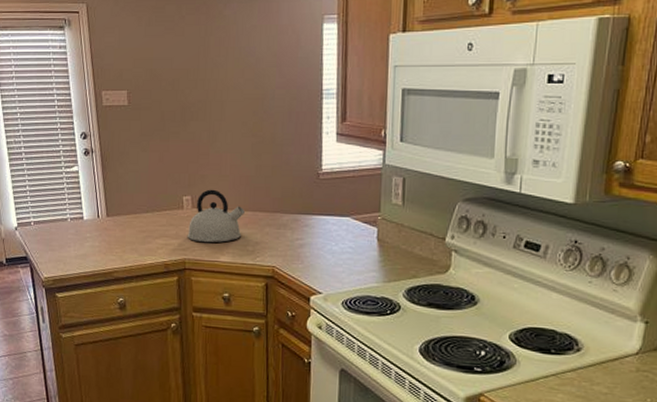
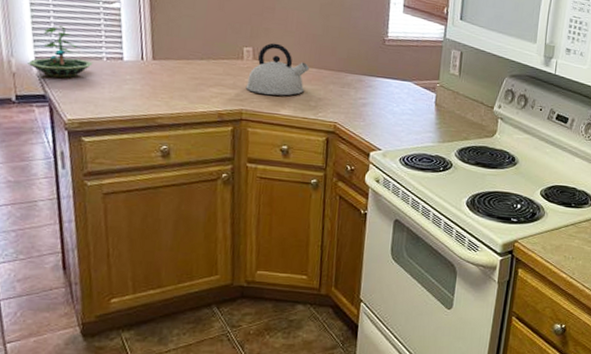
terrarium: none [12,193,60,241] -> present [27,25,93,78]

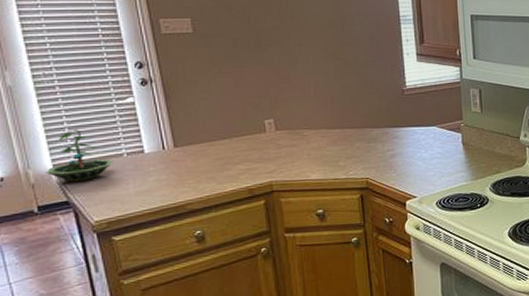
kettle: present [245,43,309,96] -> none [272,111,333,163]

